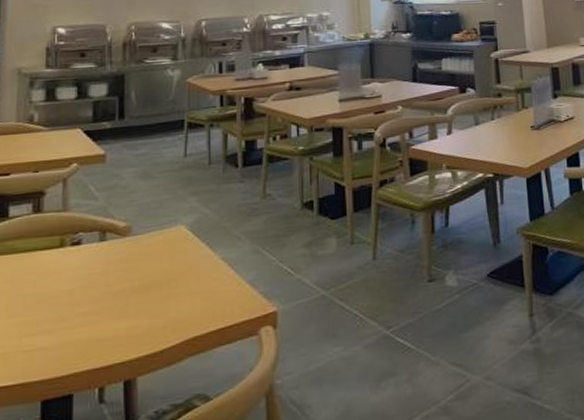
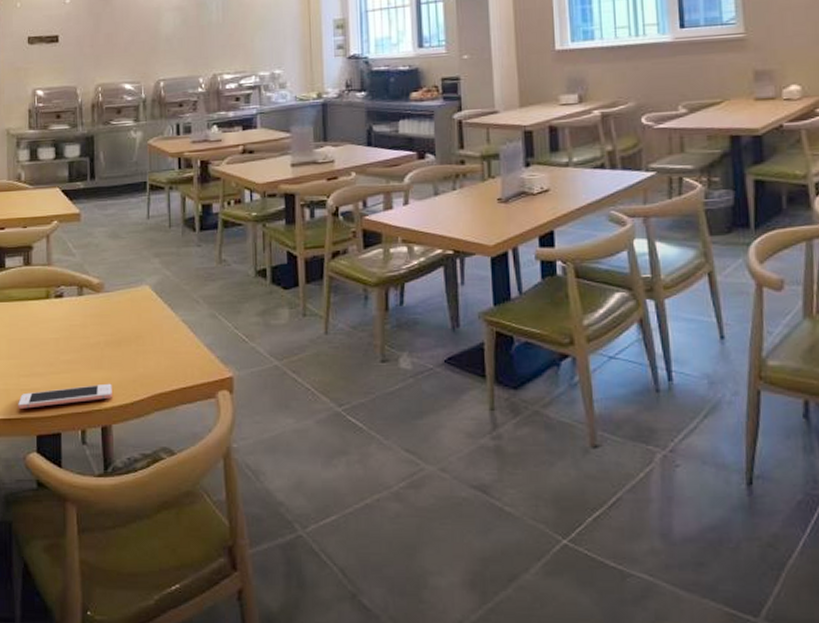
cell phone: none [18,332,138,373] -> present [18,383,112,409]

